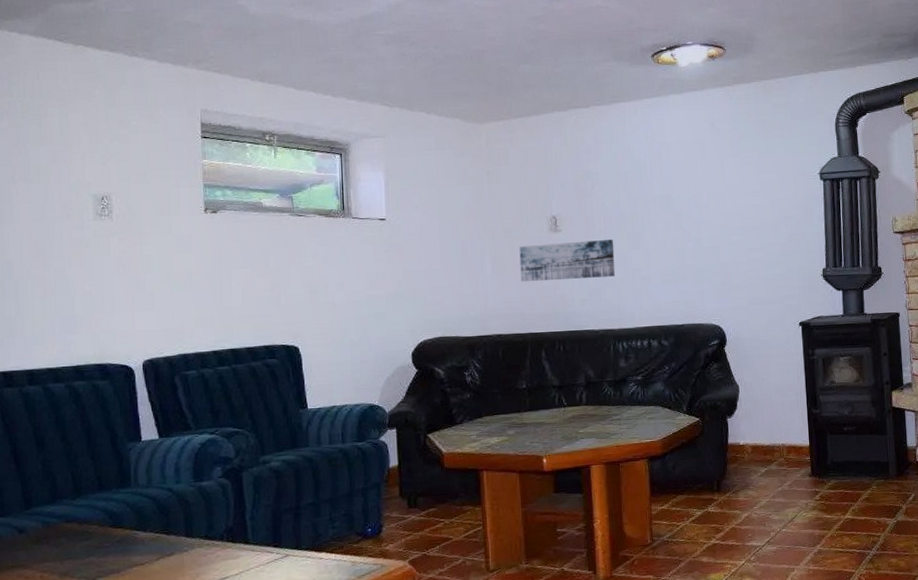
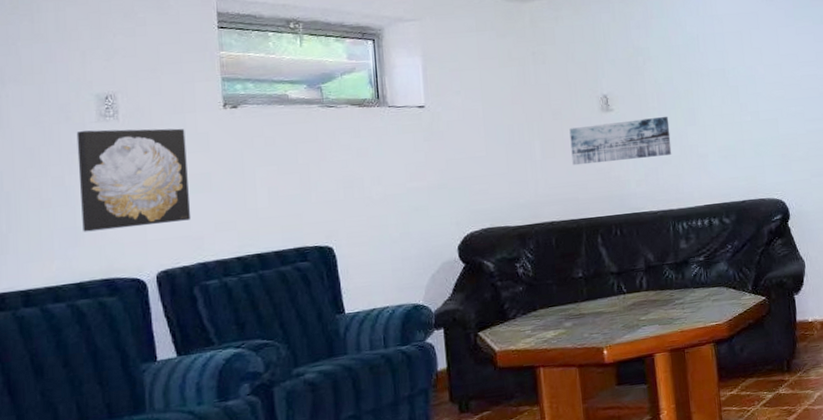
wall art: none [76,227,174,320] -> present [76,128,191,232]

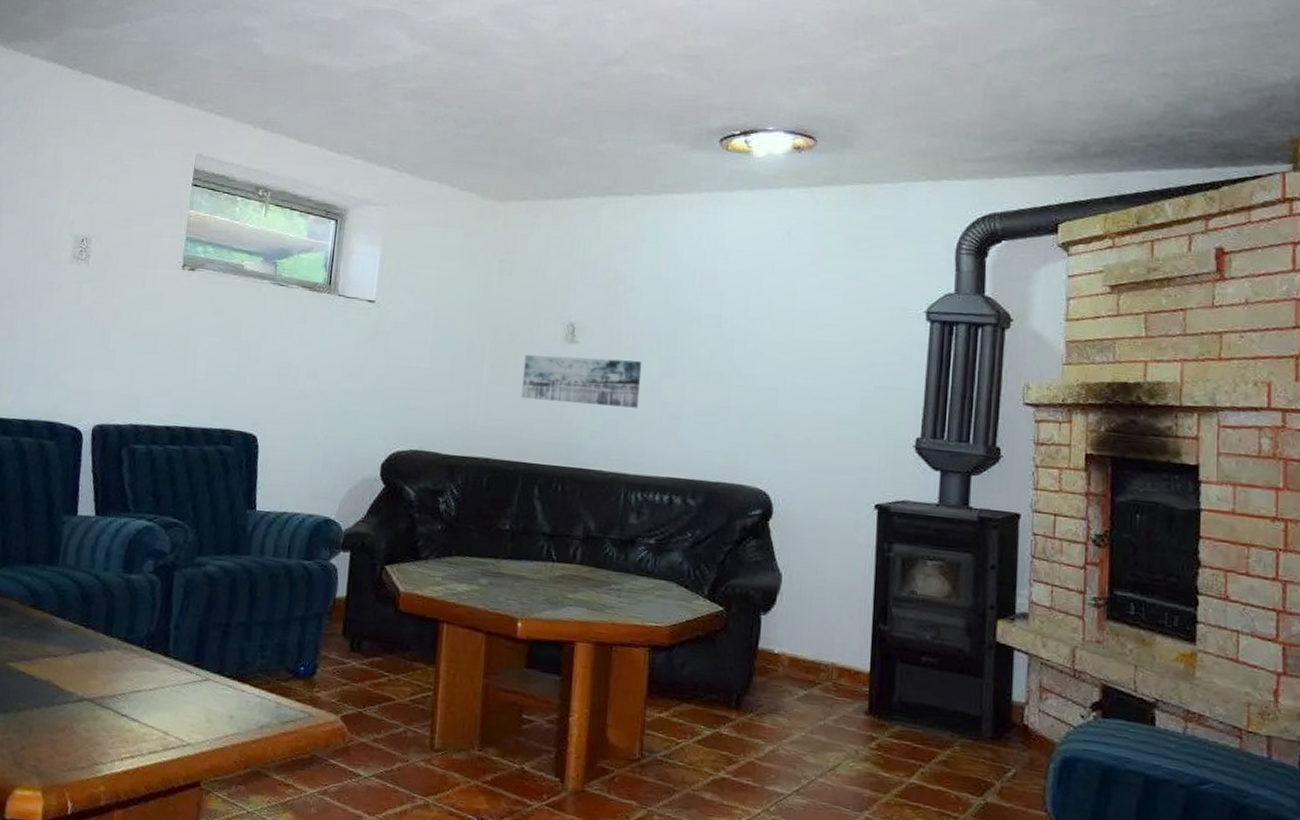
wall art: present [76,128,191,232] -> none [39,270,144,378]

